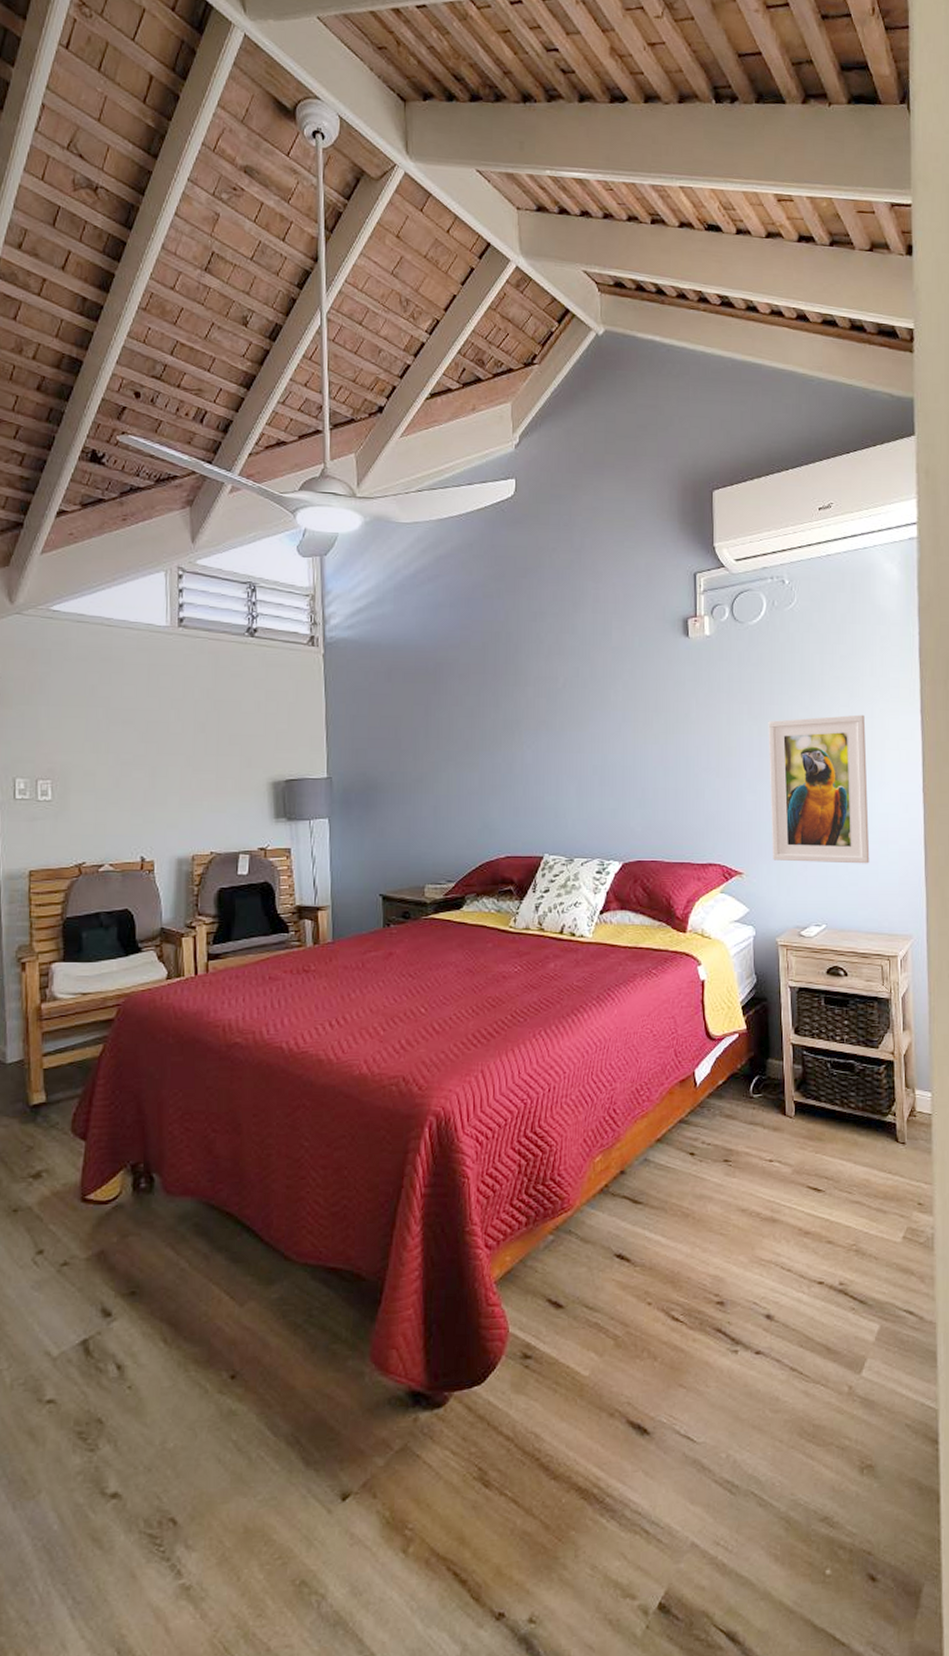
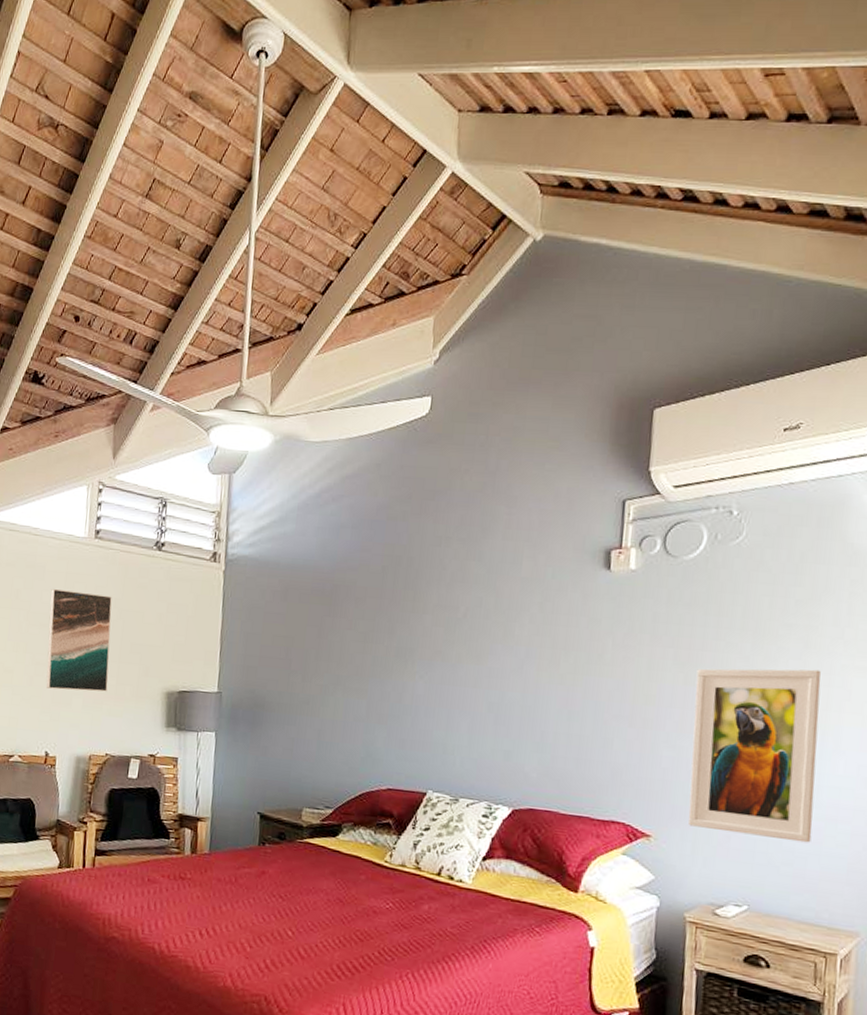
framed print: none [132,682,207,789] -> present [46,588,112,692]

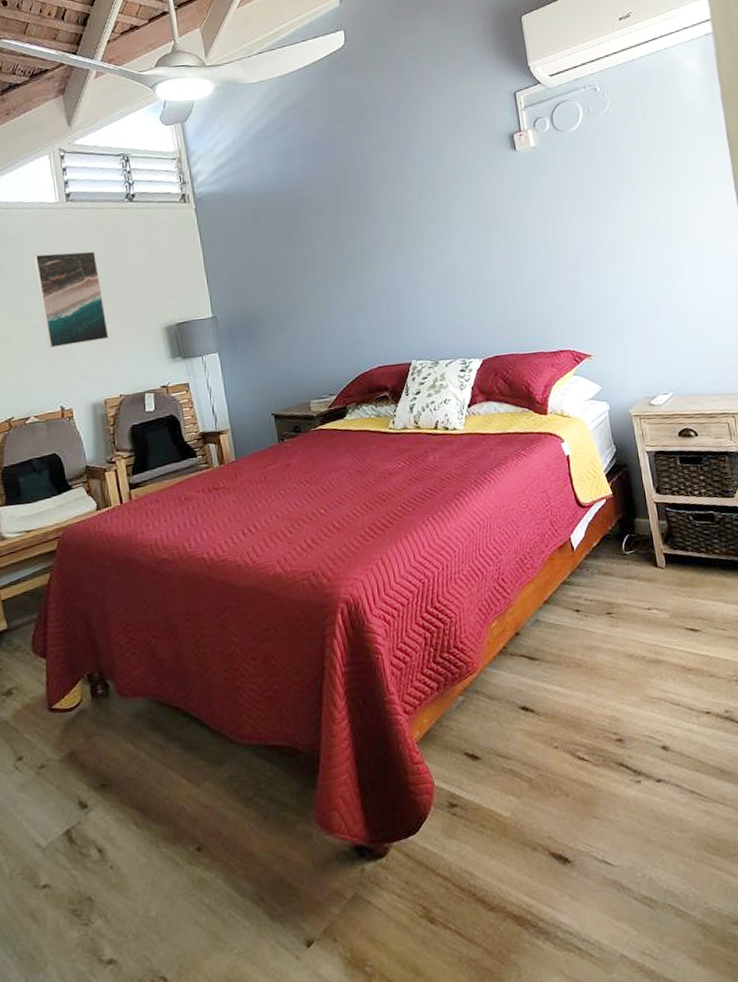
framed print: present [688,668,821,843] -> none [597,199,705,341]

